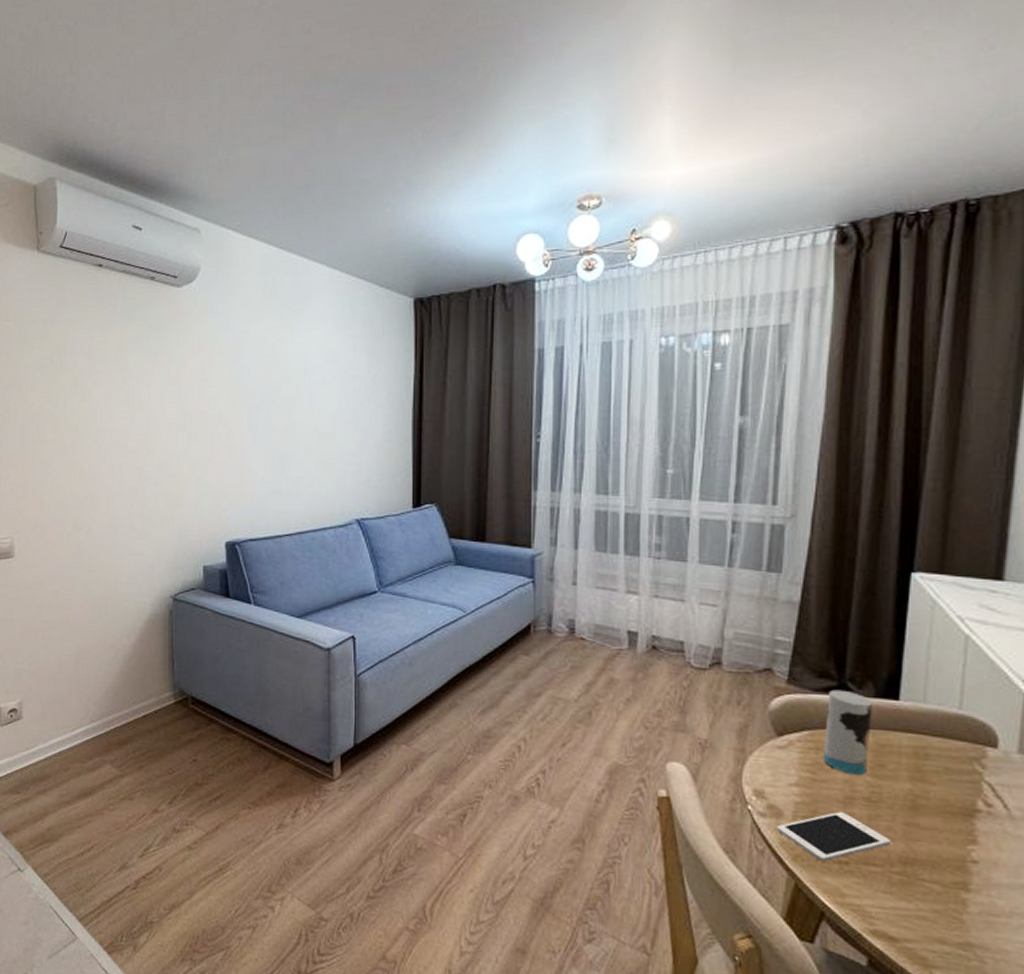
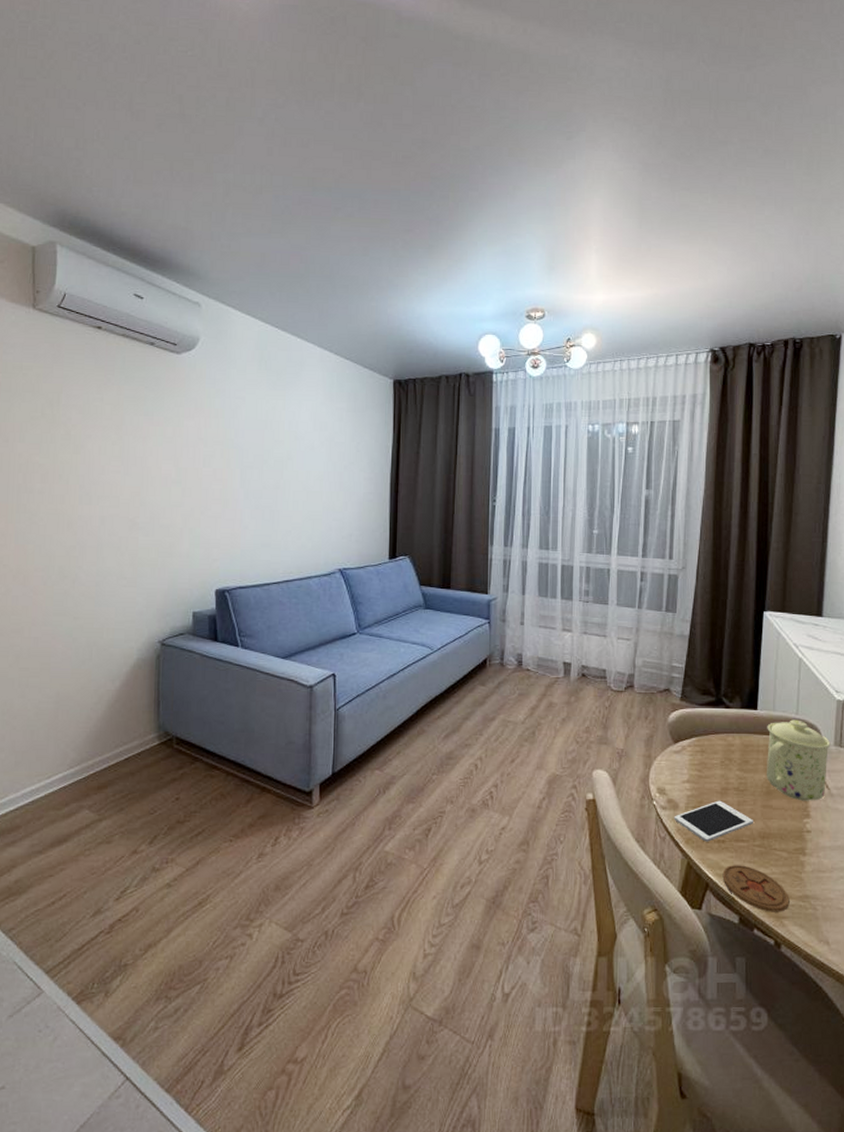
cup: present [822,689,872,775] -> none [706,703,739,770]
coaster: none [844,893,944,960] -> present [722,865,790,912]
mug: none [912,715,1013,824] -> present [767,719,831,801]

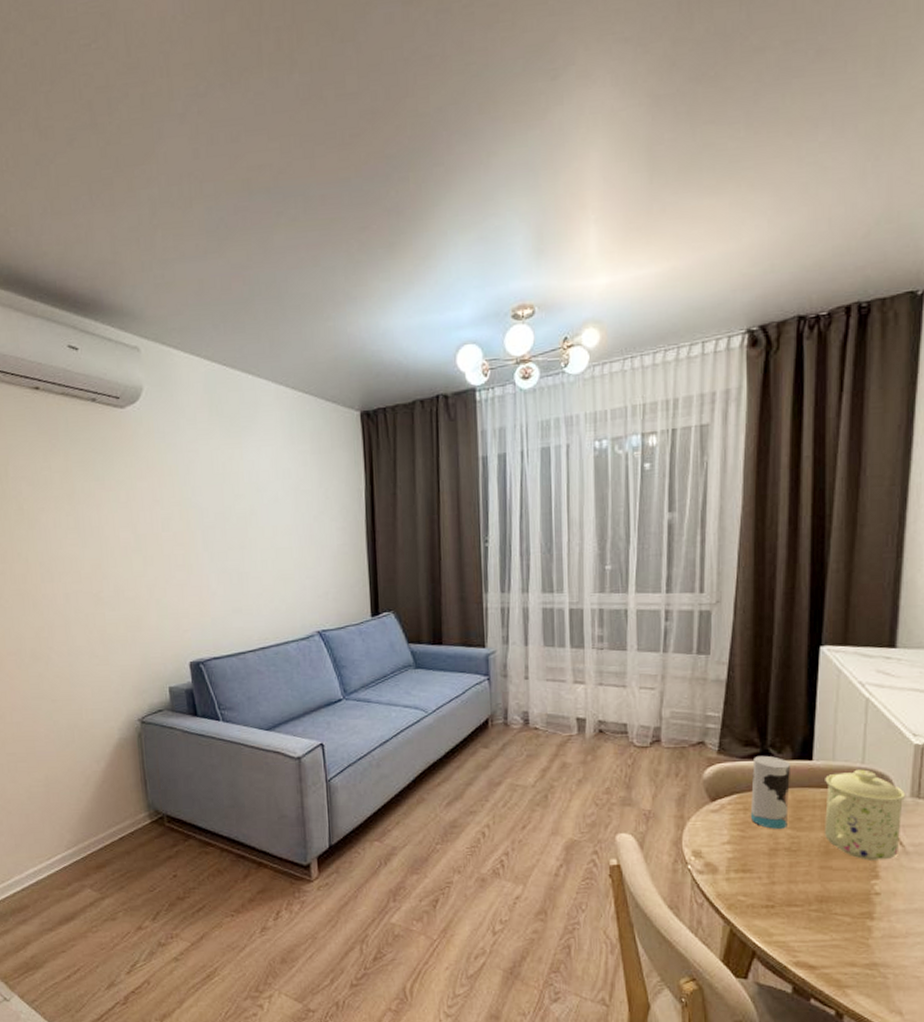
cell phone: present [674,800,753,842] -> none [712,862,809,907]
cup: none [706,703,739,770] -> present [750,755,790,829]
coaster: present [722,865,790,912] -> none [772,931,854,981]

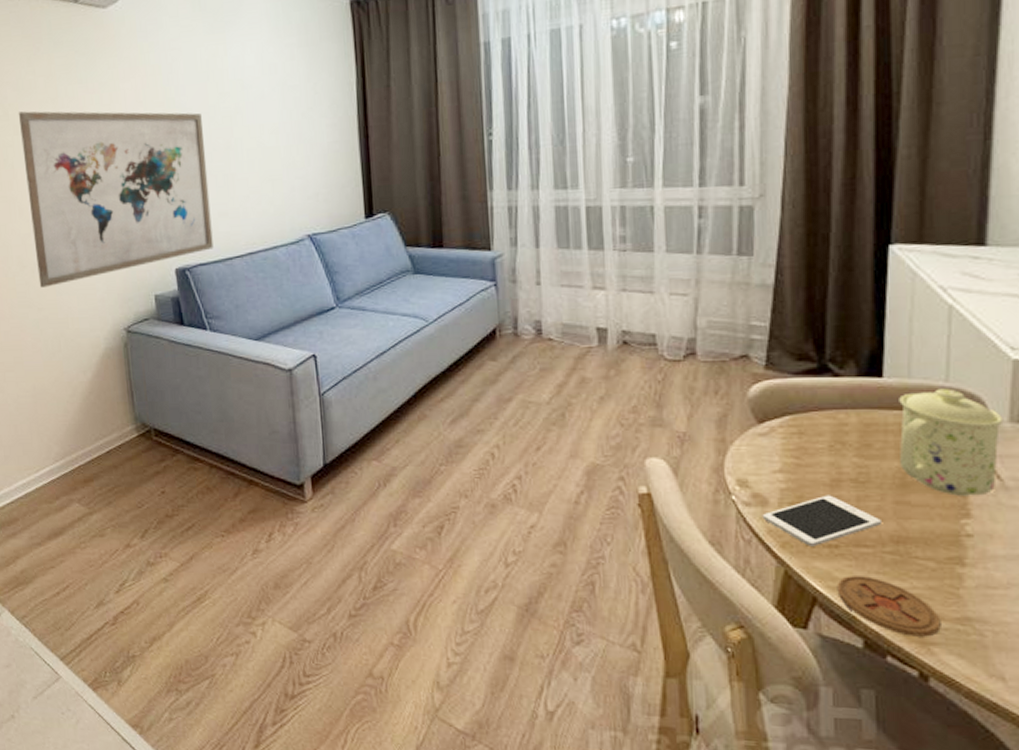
wall art: none [33,506,227,680] -> present [18,111,214,288]
cell phone: none [712,862,809,907] -> present [762,495,881,547]
cup: present [750,755,790,829] -> none [806,371,855,456]
coaster: none [772,931,854,981] -> present [837,576,941,637]

